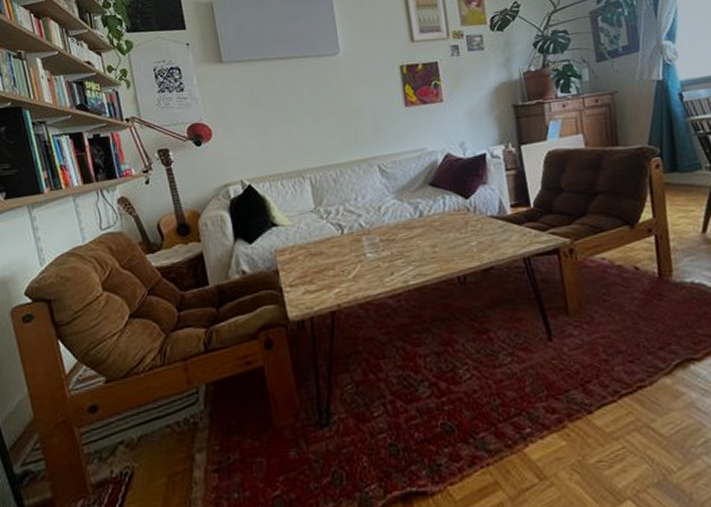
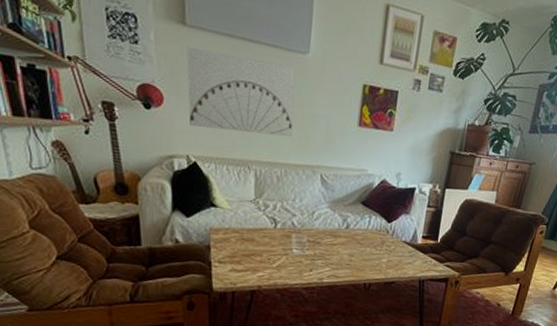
wall art: none [227,69,339,152] -> present [186,47,296,137]

